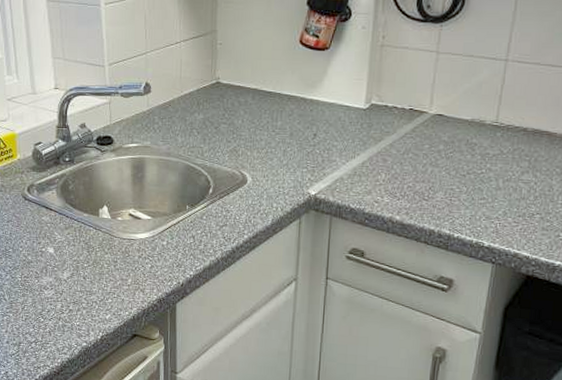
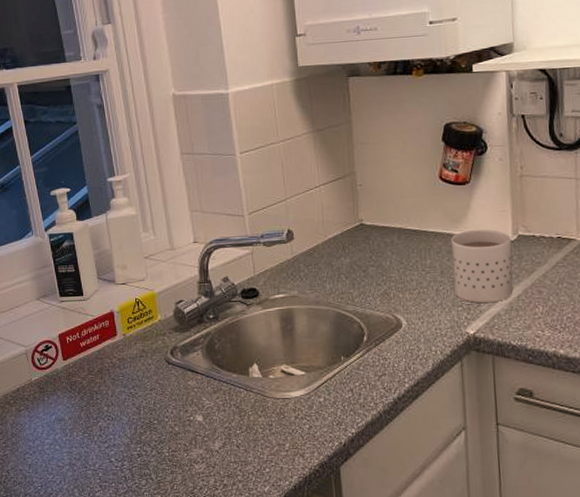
mug: none [301,95,364,167] -> present [451,229,514,304]

